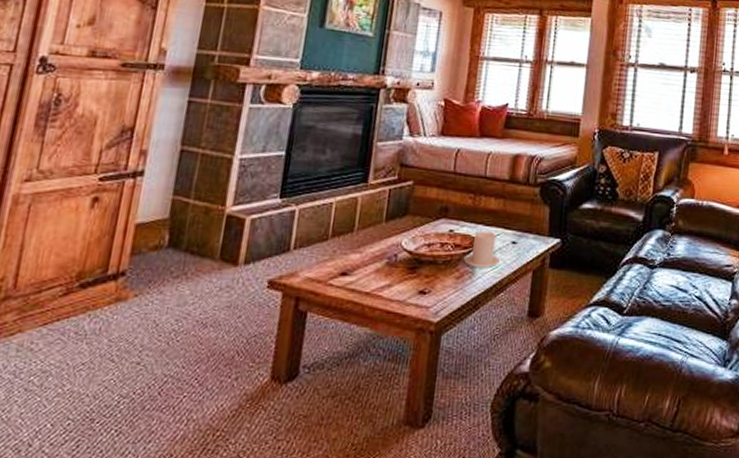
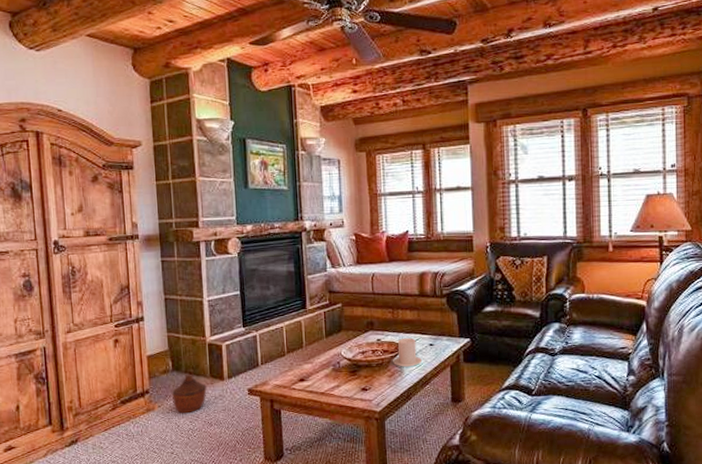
woven basket: none [157,253,212,307] -> present [172,374,207,413]

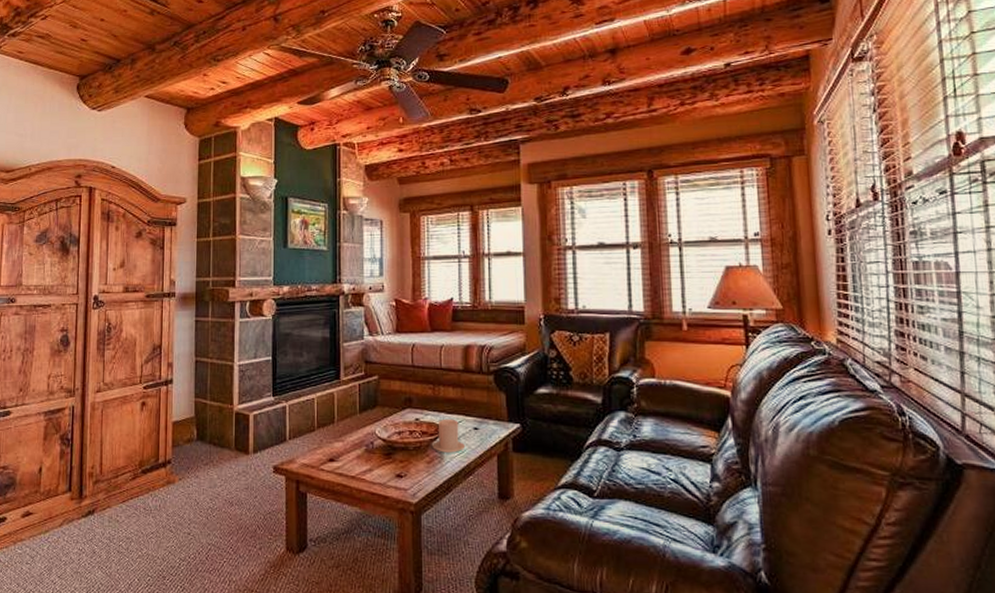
woven basket: present [172,374,207,413] -> none [194,445,230,489]

